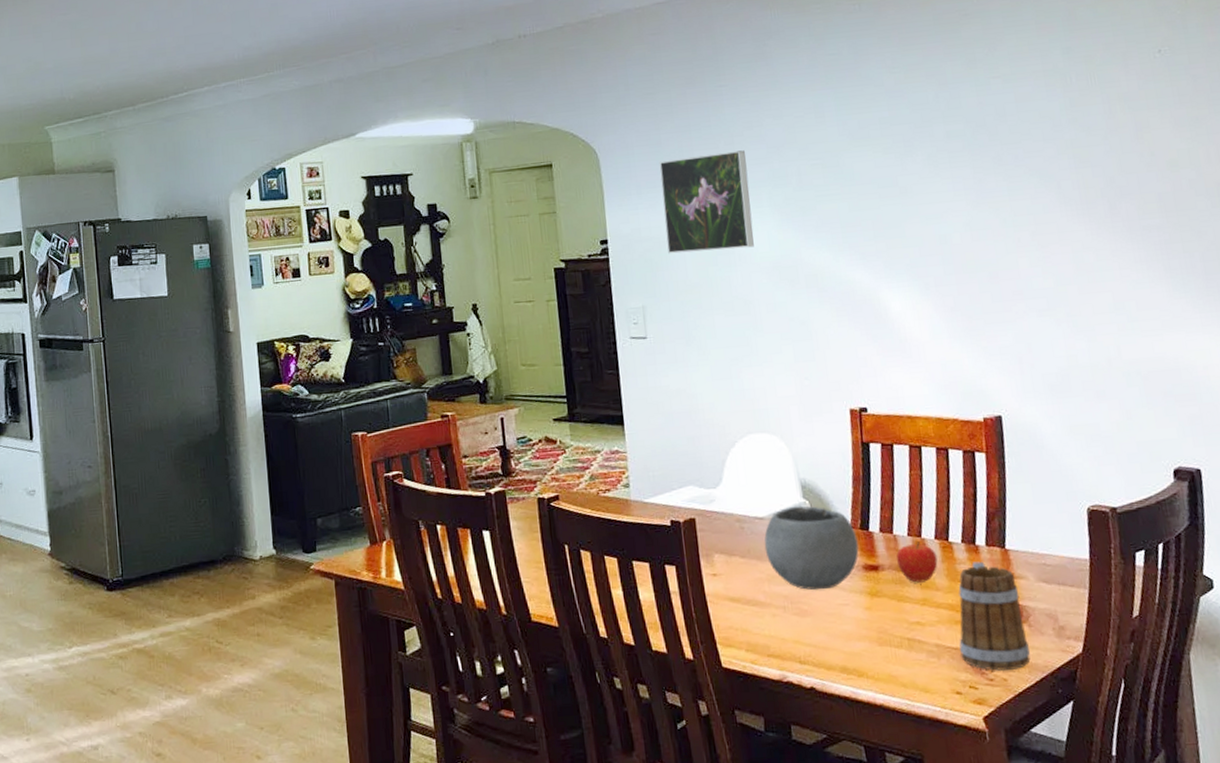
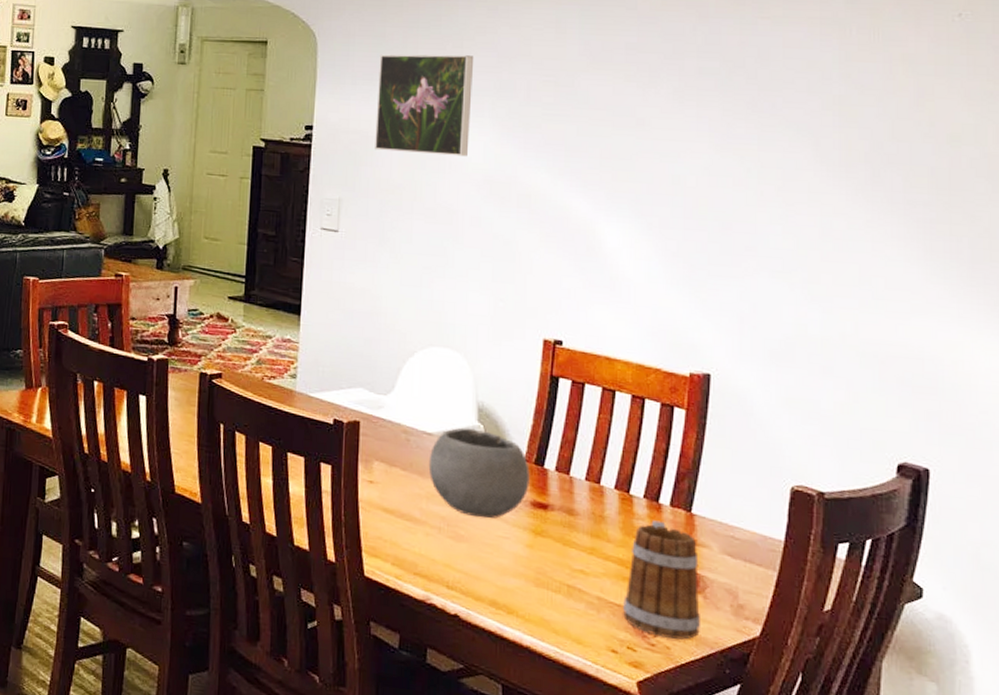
fruit: present [896,541,938,583] -> none [570,488,614,531]

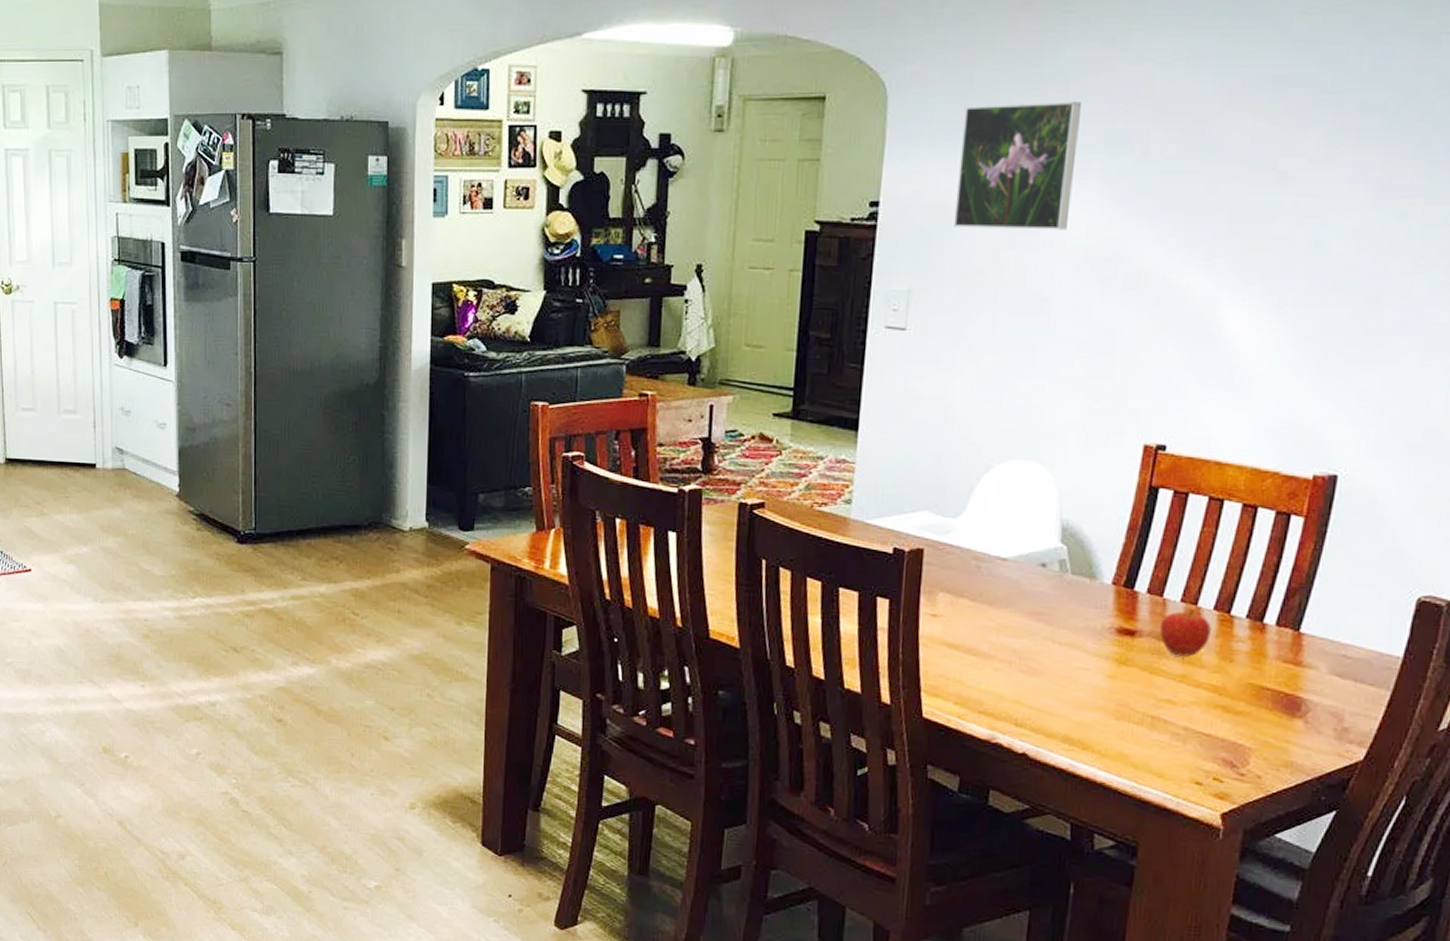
bowl: present [428,428,530,519] -> none [1000,550,1118,649]
fruit: none [570,488,614,531] -> present [1160,610,1211,657]
mug: present [623,520,702,640] -> none [1212,642,1303,768]

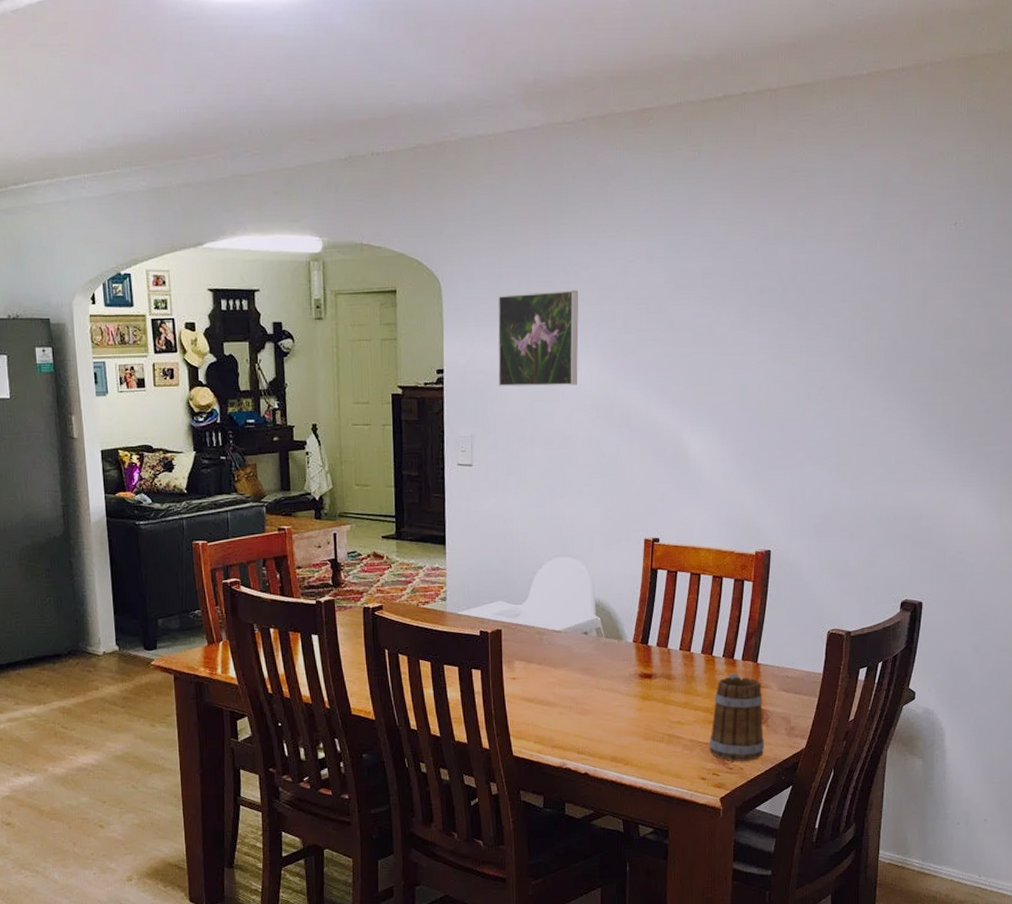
fruit: present [1160,610,1211,657] -> none [668,655,701,689]
mug: none [1212,642,1303,768] -> present [709,673,765,762]

